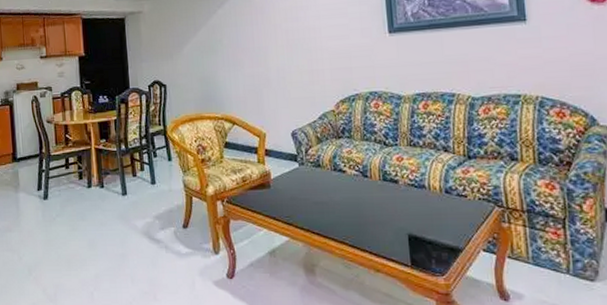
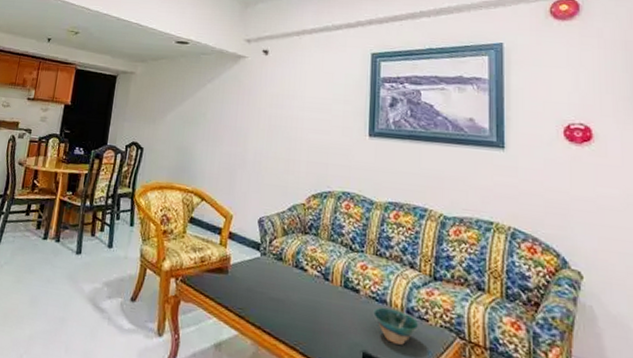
bowl: none [414,191,459,222] -> present [373,307,419,345]

